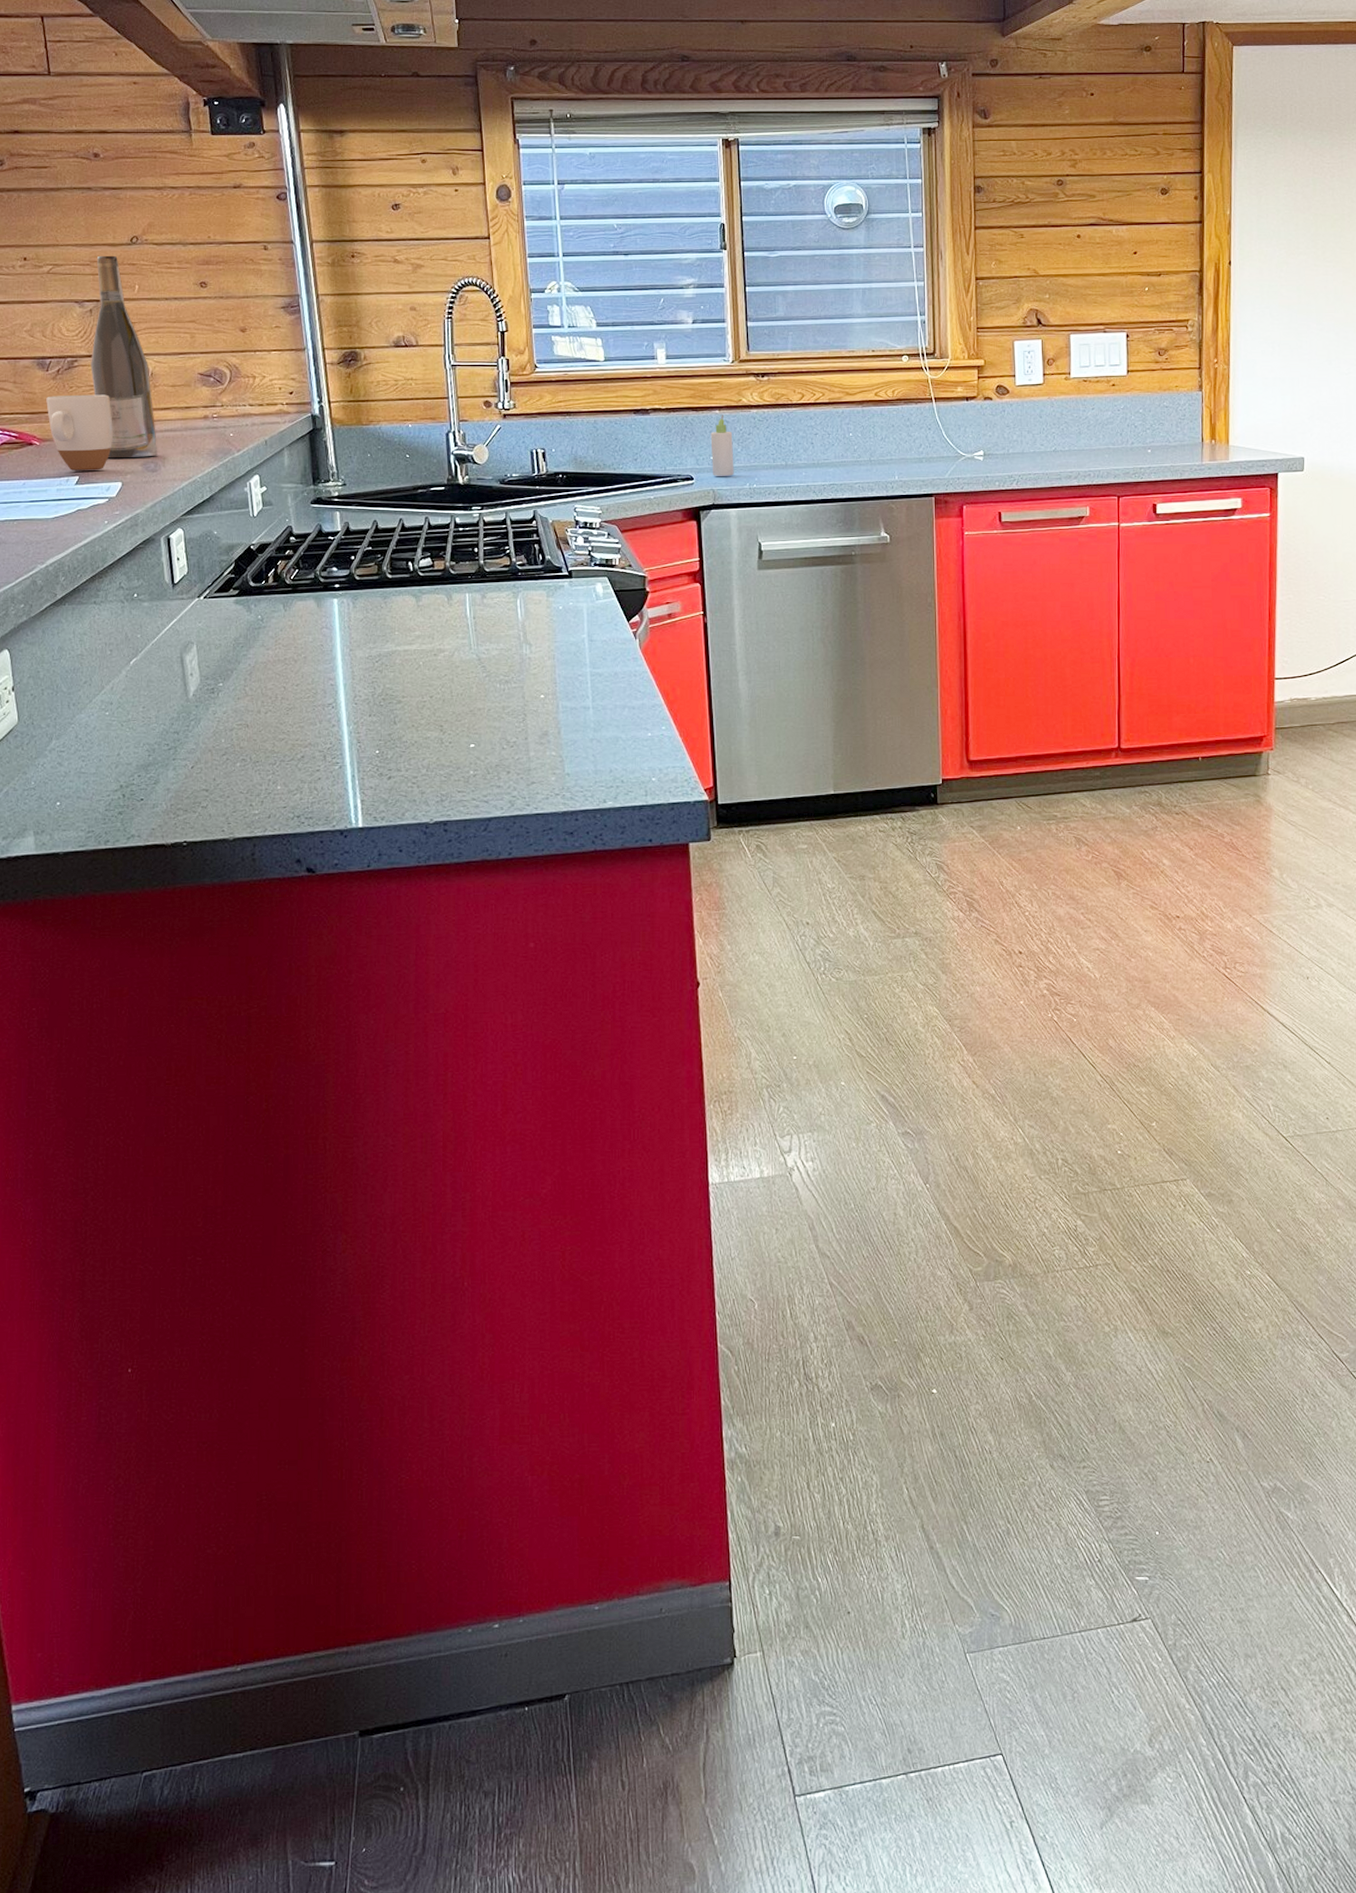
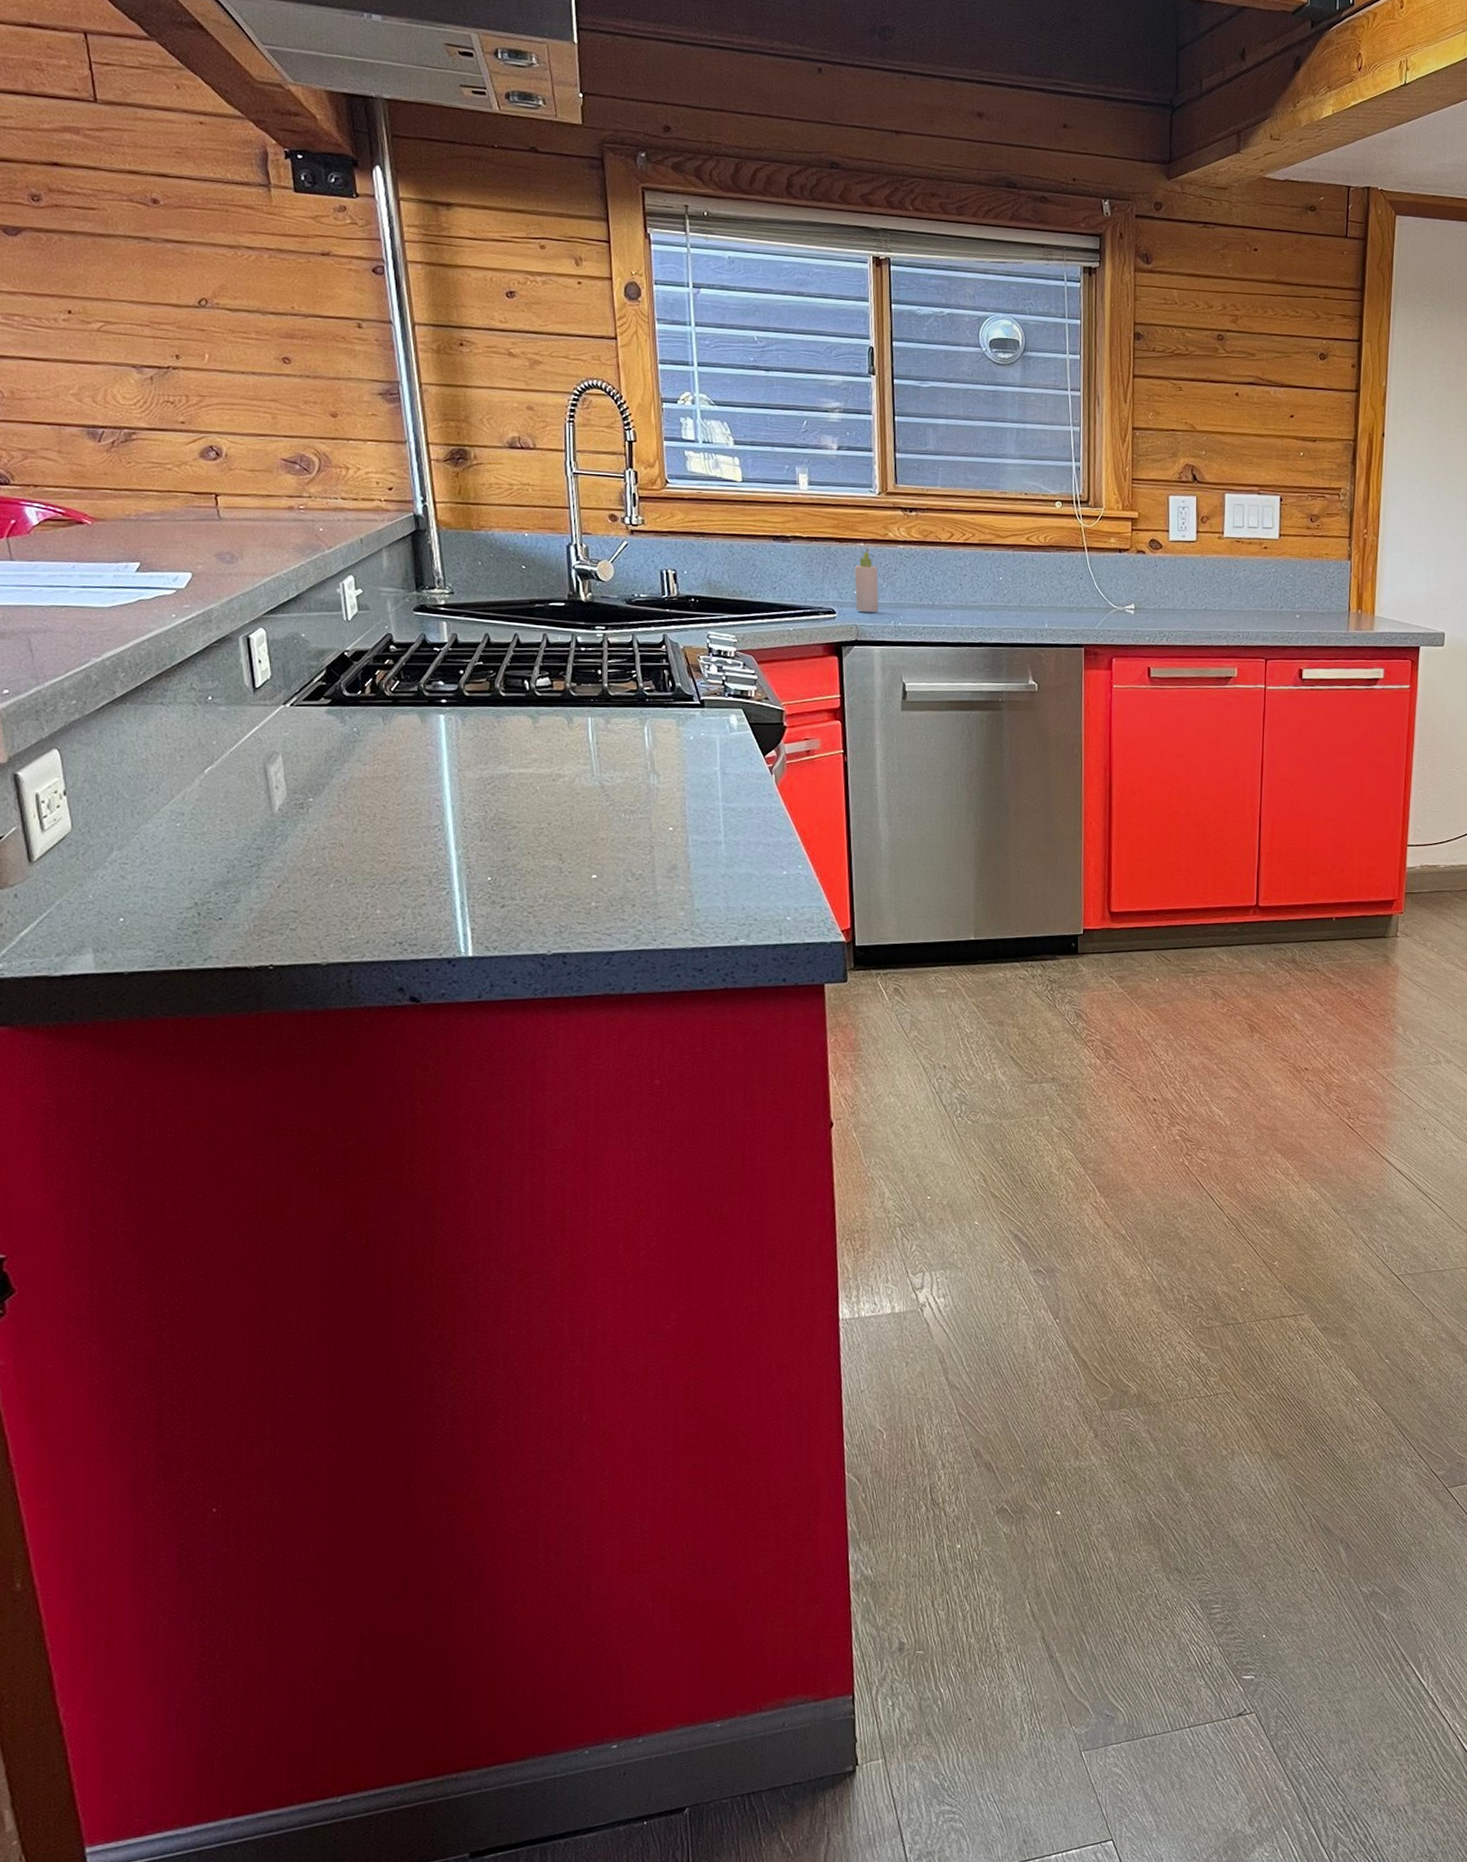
mug: present [46,394,113,472] -> none [99,470,180,558]
wine bottle: present [90,255,158,459] -> none [152,316,235,547]

